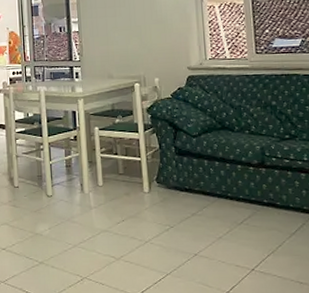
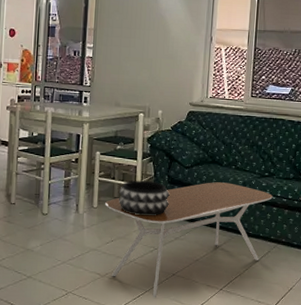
coffee table: none [110,149,298,282] -> present [105,182,273,298]
decorative bowl: none [124,153,180,192] -> present [119,180,170,216]

